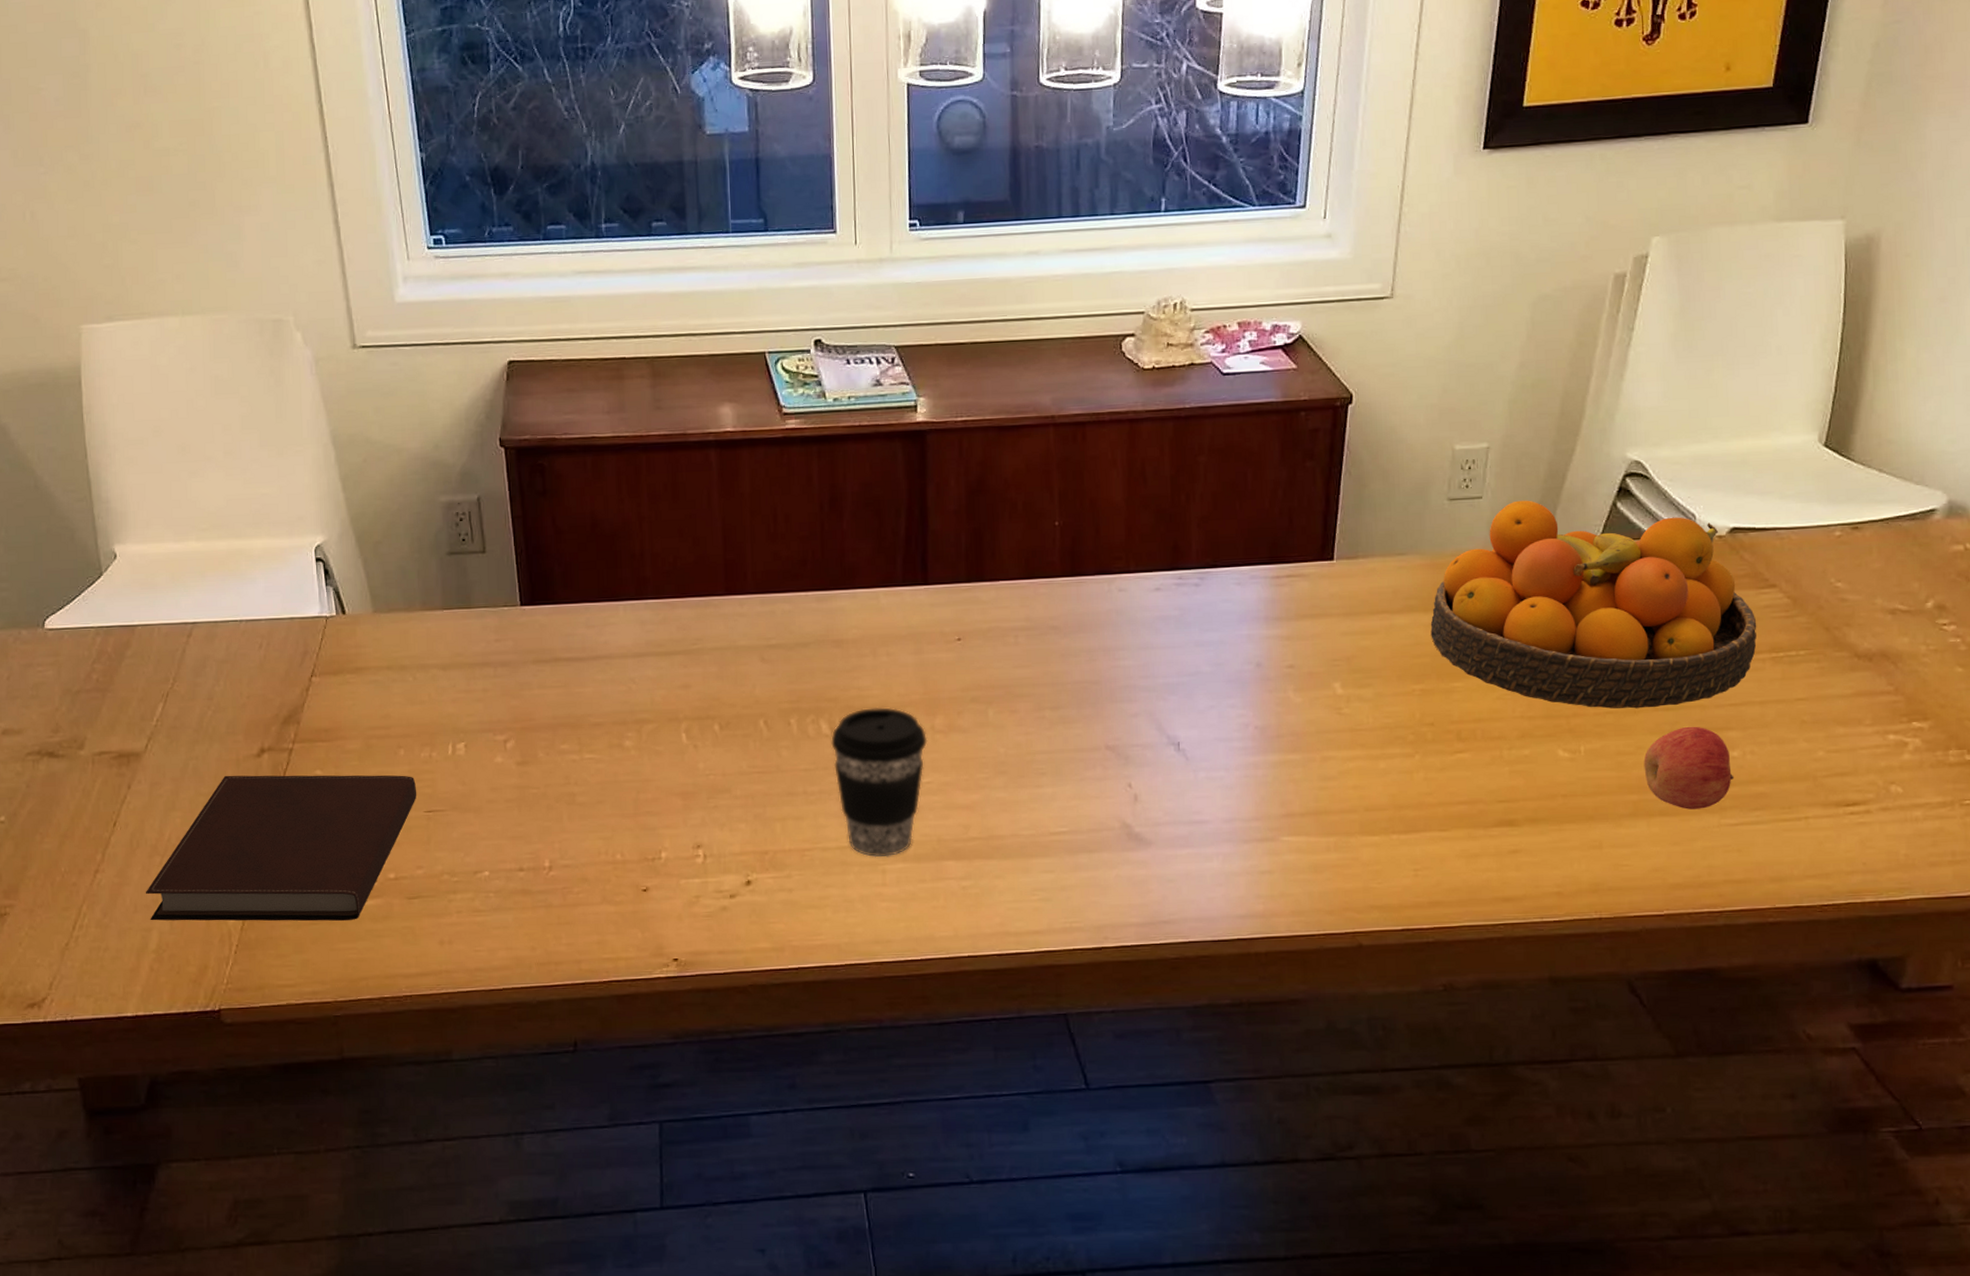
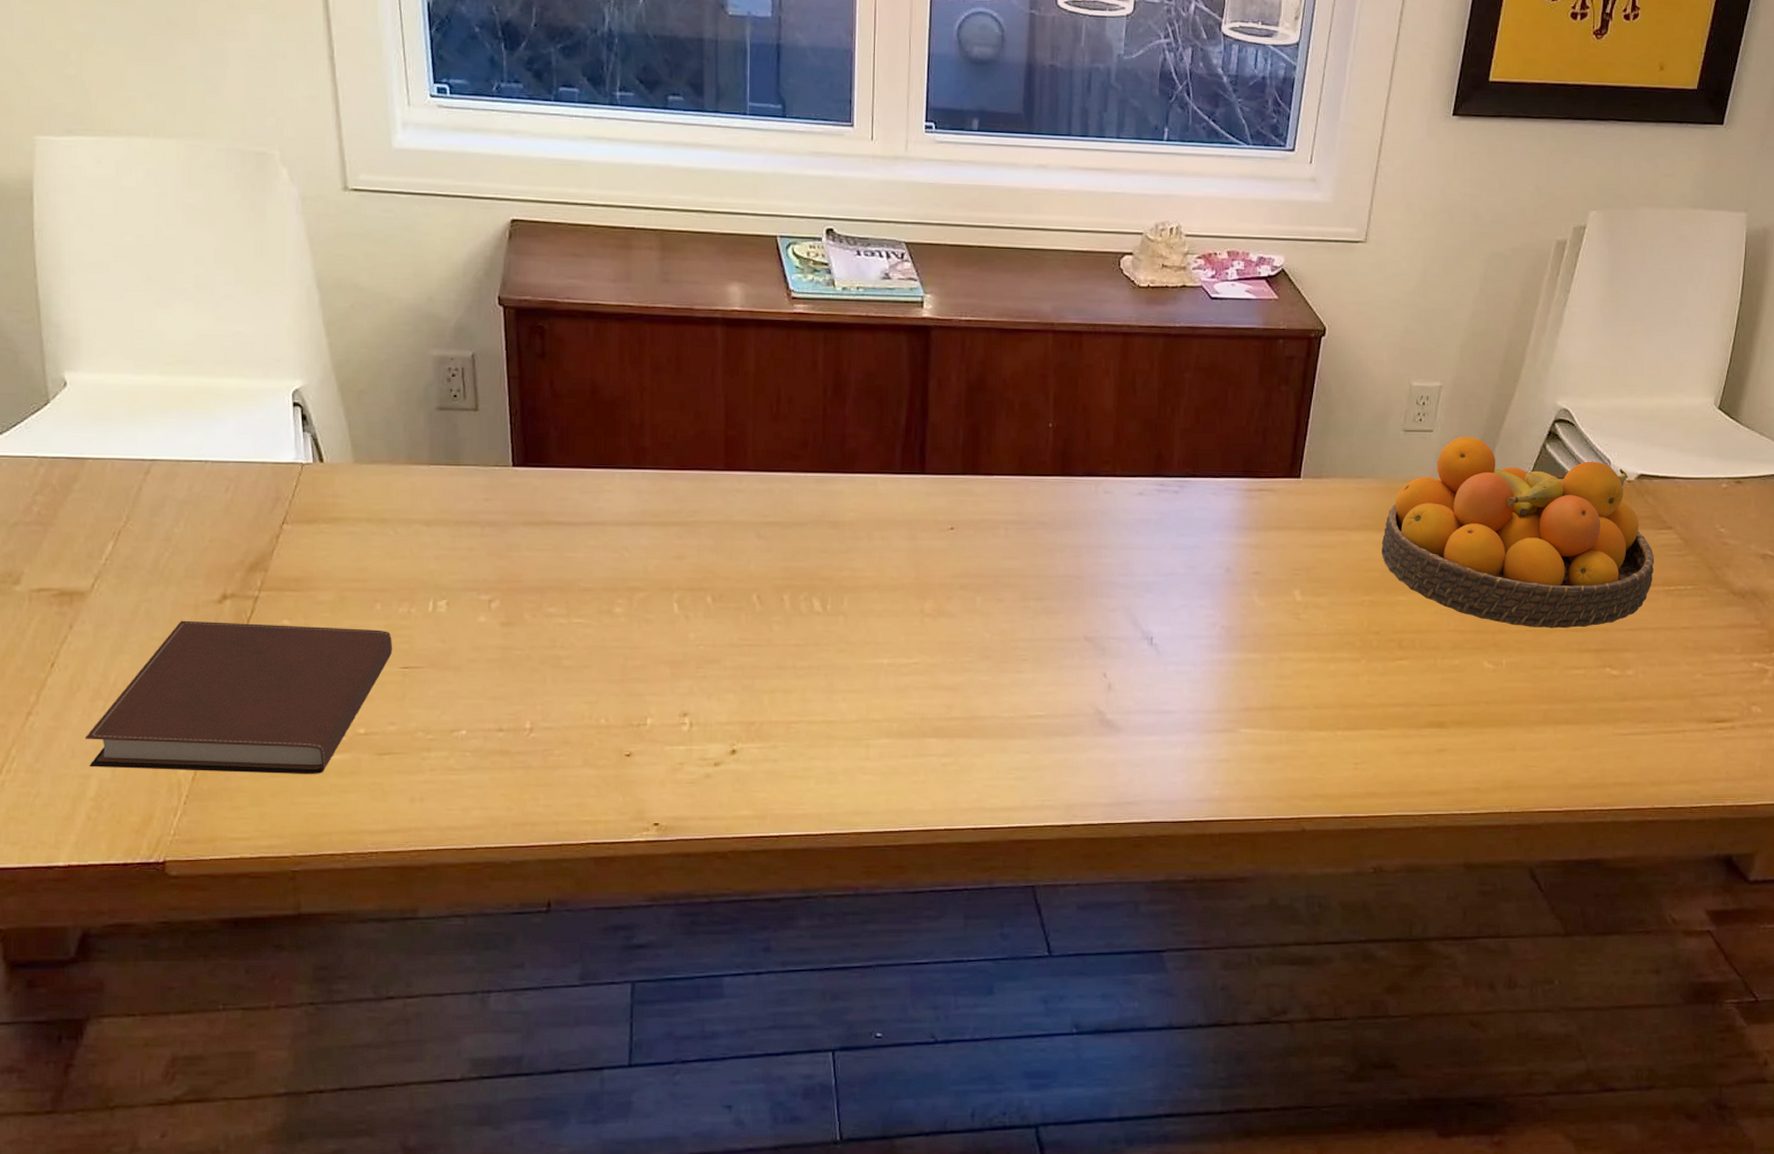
coffee cup: present [831,707,928,858] -> none [823,589,917,733]
apple: present [1643,726,1735,810] -> none [1554,646,1628,720]

